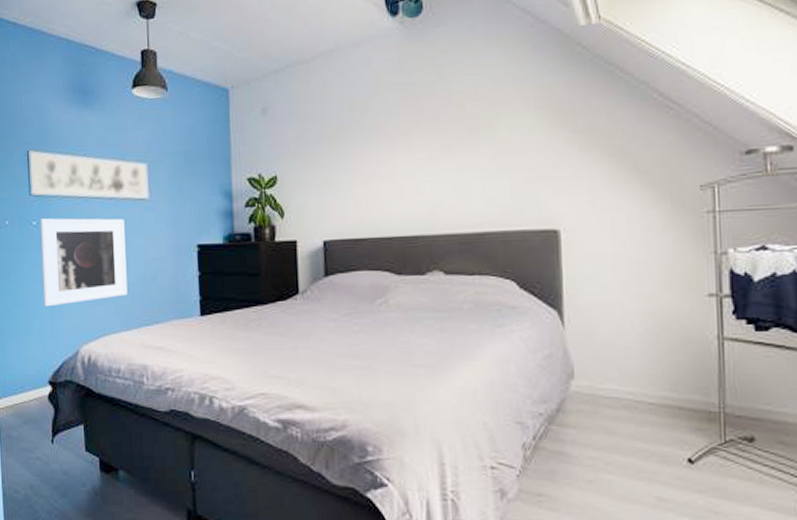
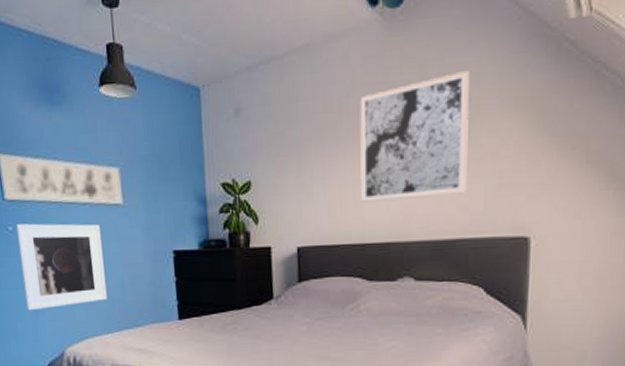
wall art: none [383,71,493,196] -> present [360,70,469,202]

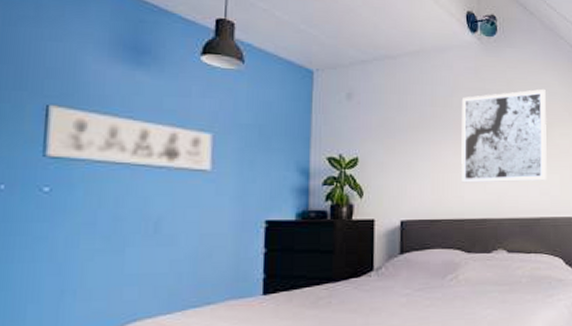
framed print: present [16,223,107,311] -> none [49,185,177,290]

